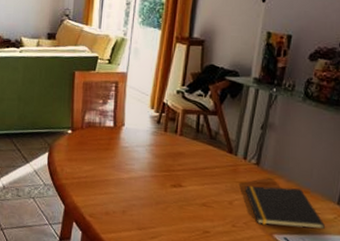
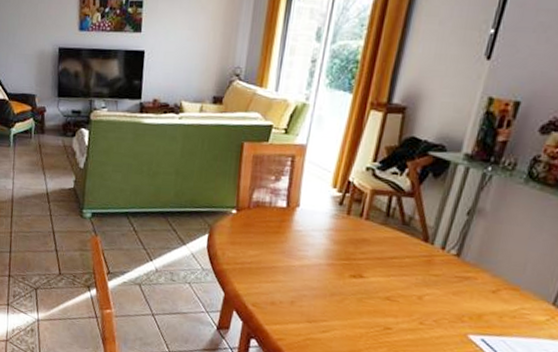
notepad: present [245,185,325,230] -> none [439,279,534,333]

